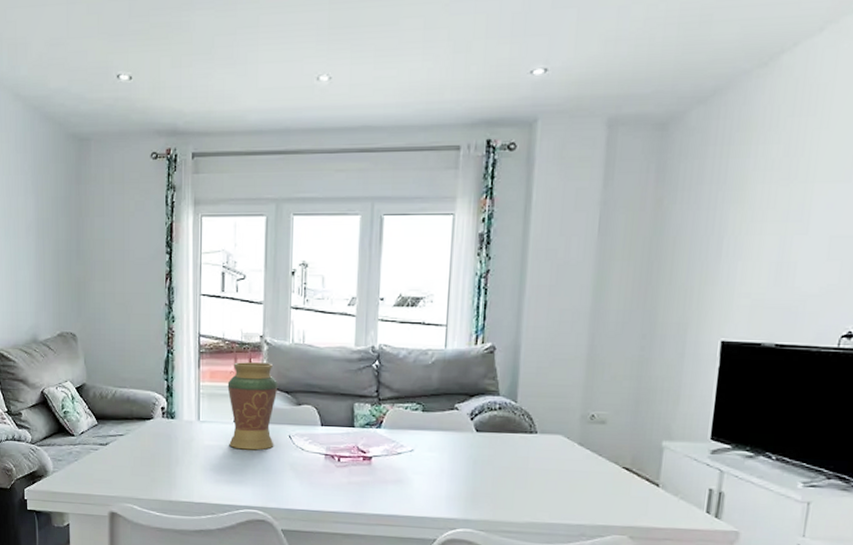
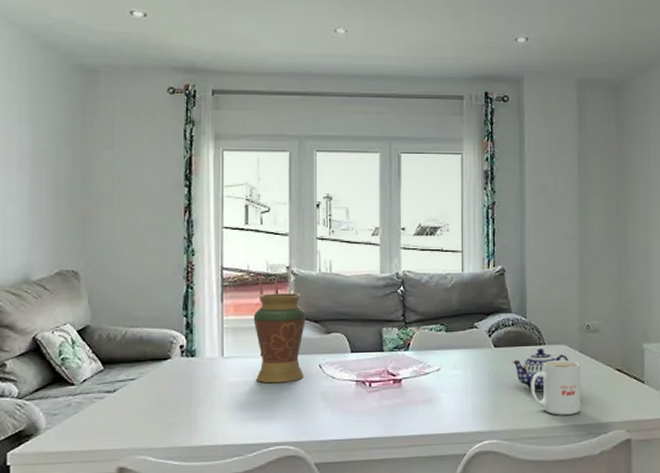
teapot: none [495,437,565,484] -> present [512,348,569,392]
mug: none [515,450,578,513] -> present [531,359,580,415]

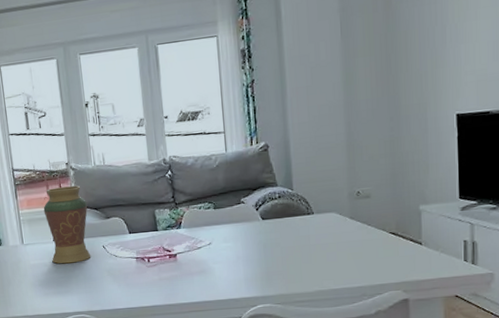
teapot: present [512,348,569,392] -> none [281,218,339,259]
mug: present [531,359,580,415] -> none [301,227,353,280]

